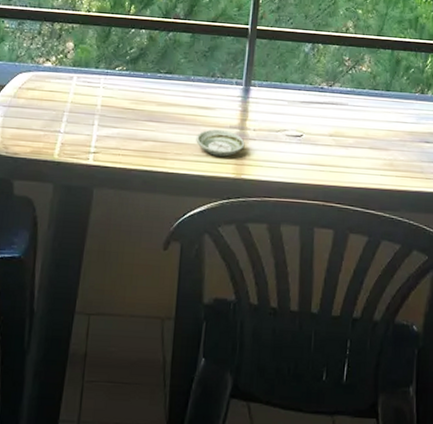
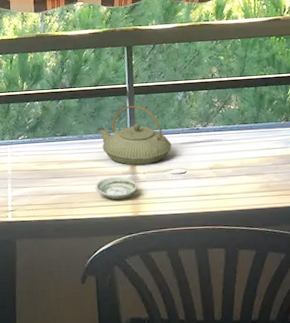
teapot: none [208,50,290,121] -> present [97,105,172,166]

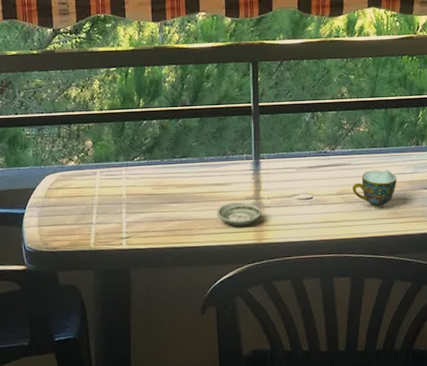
teapot: present [97,105,172,166] -> none [219,125,298,191]
teacup: none [224,144,268,182] -> present [352,169,397,209]

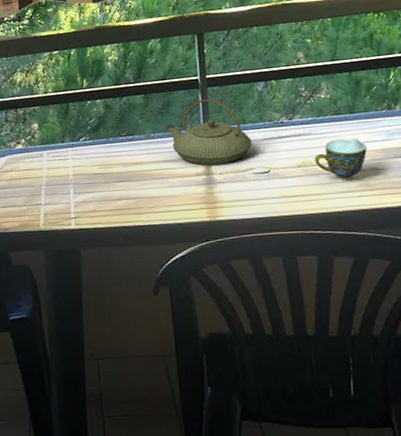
saucer: present [217,202,262,226] -> none [166,178,214,204]
teapot: none [219,125,298,191] -> present [166,98,252,166]

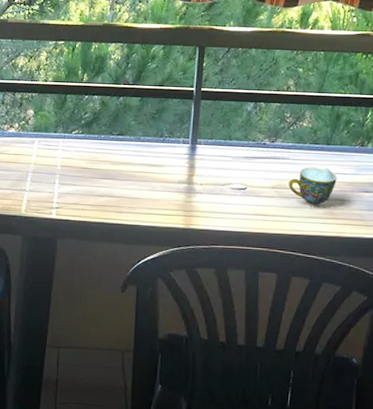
teapot: present [166,98,252,166] -> none [156,110,234,176]

